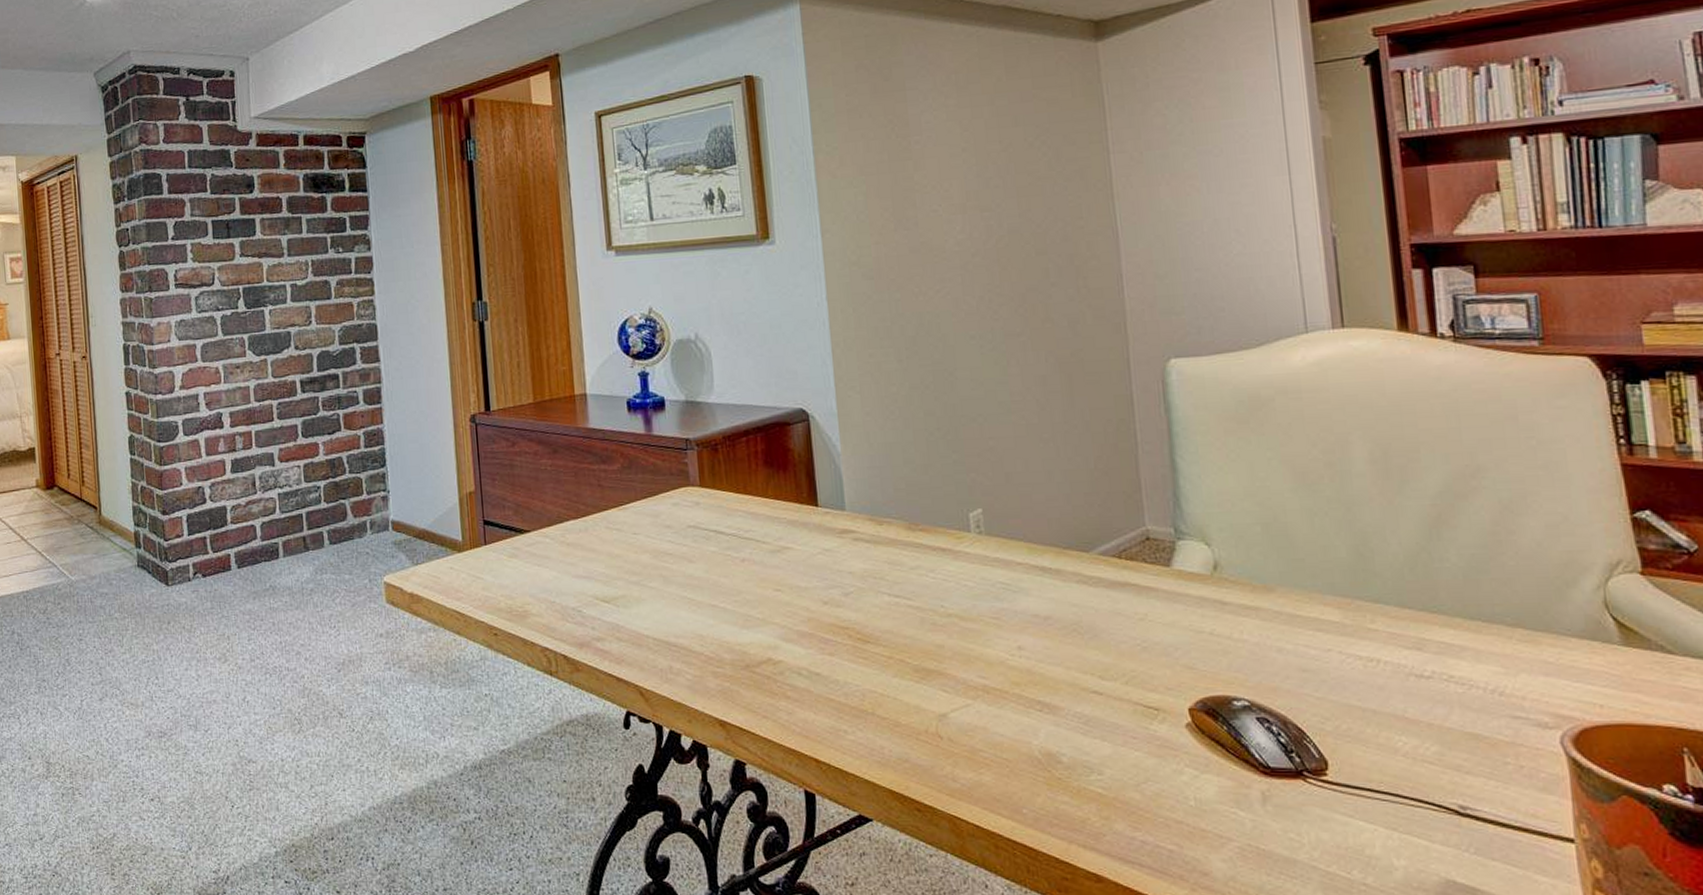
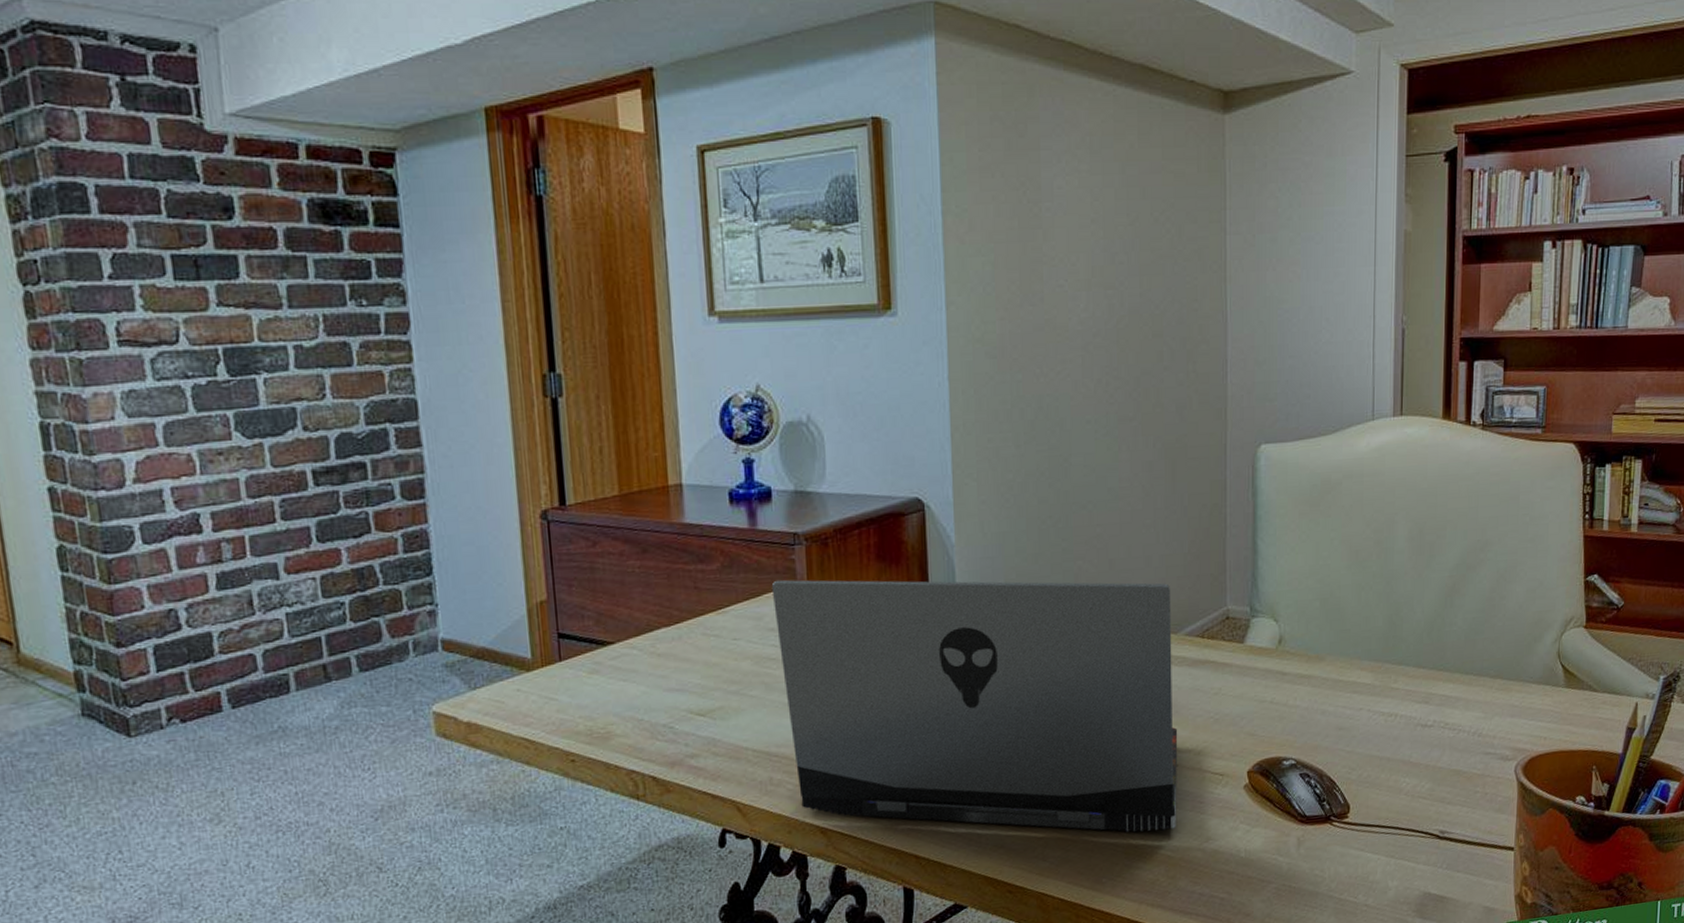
laptop computer: none [666,481,1106,764] -> present [771,579,1178,833]

